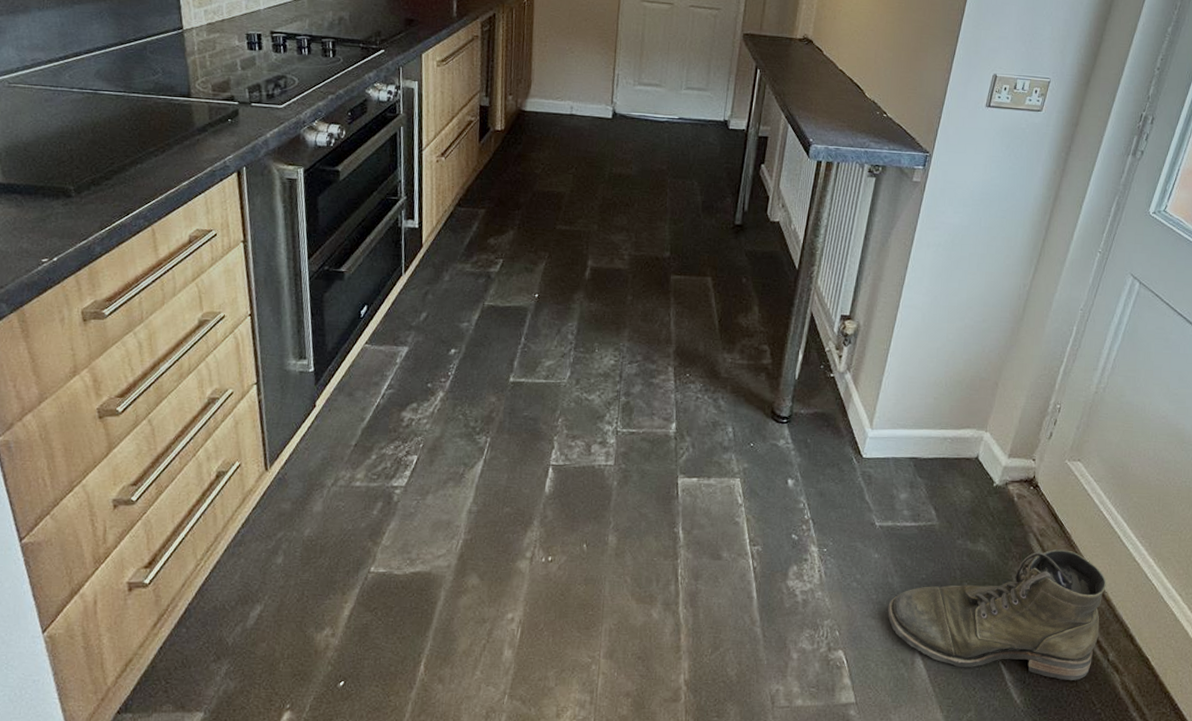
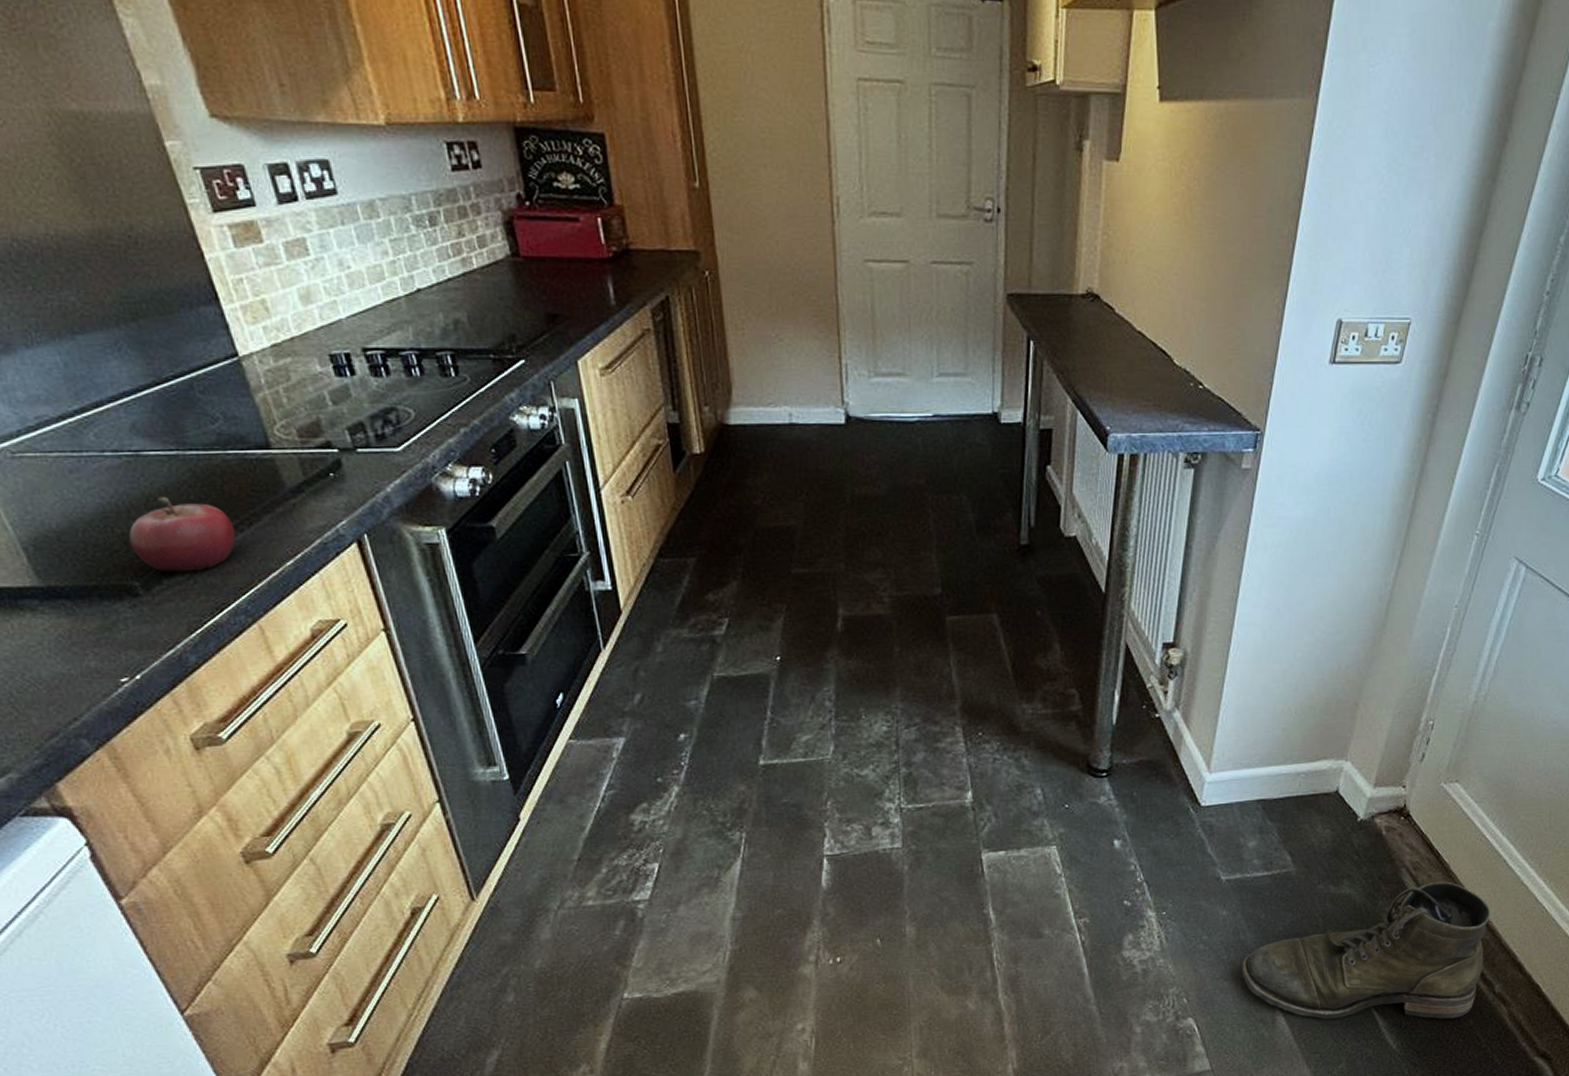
fruit: none [74,125,152,183] -> present [128,496,236,574]

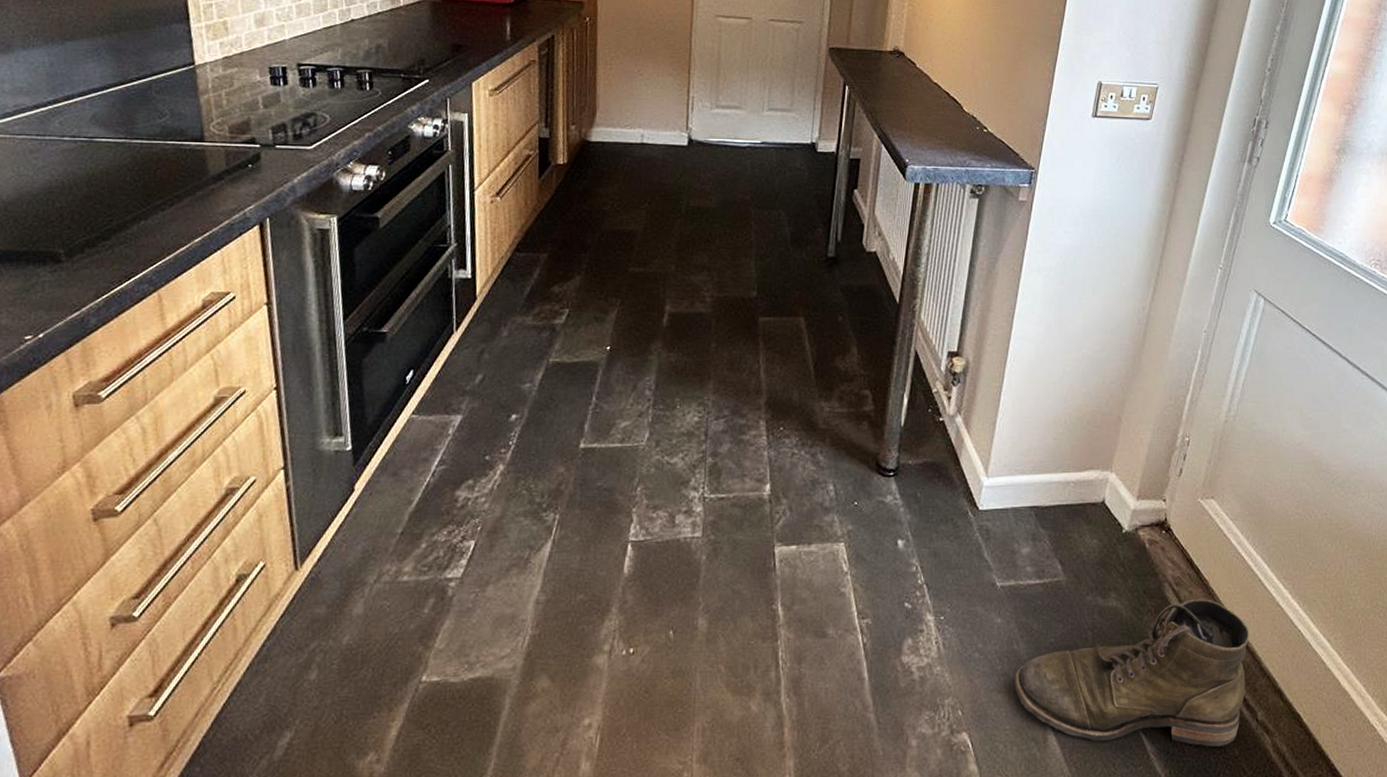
fruit: present [128,496,236,574] -> none [64,177,158,244]

